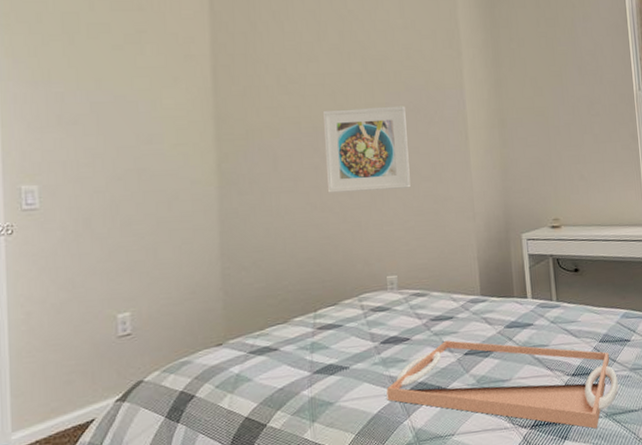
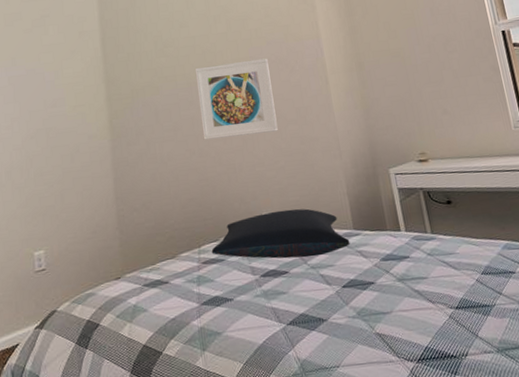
pillow: none [328,272,476,325] -> present [211,208,350,259]
serving tray: present [386,340,619,429] -> none [269,273,508,364]

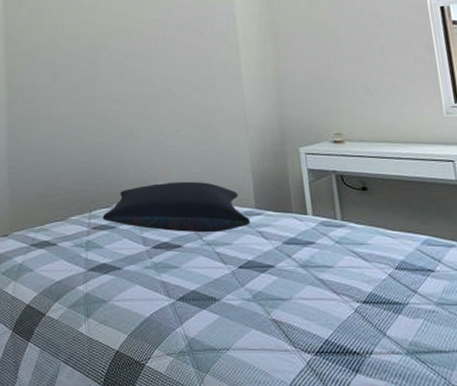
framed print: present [195,58,278,140] -> none [97,21,181,103]

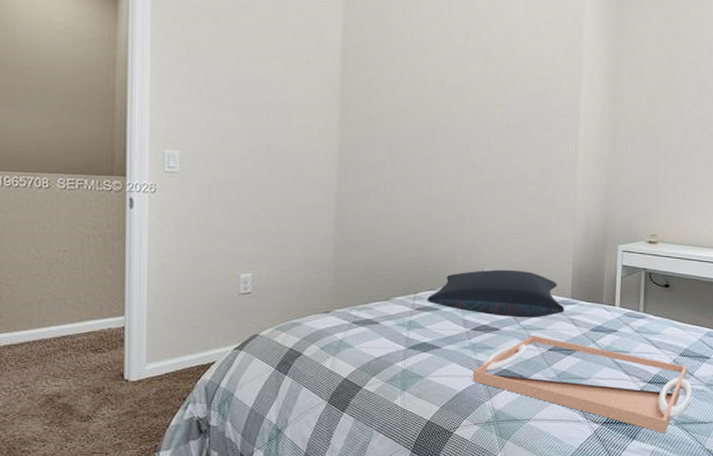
serving tray: none [158,252,422,365] -> present [472,336,692,433]

